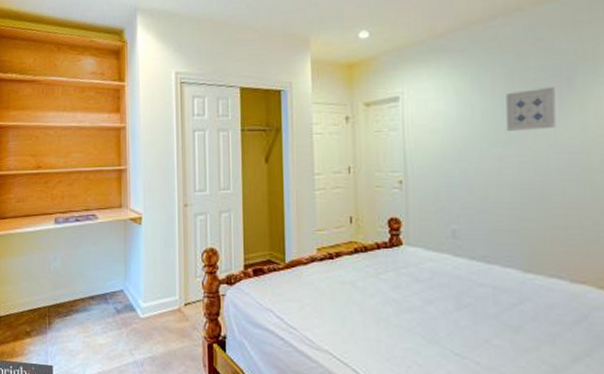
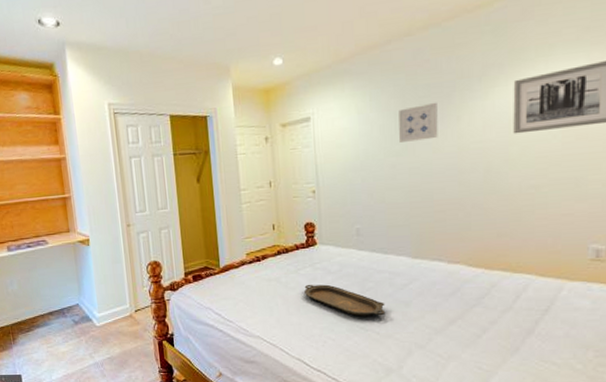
serving tray: none [385,292,488,341] -> present [304,284,386,317]

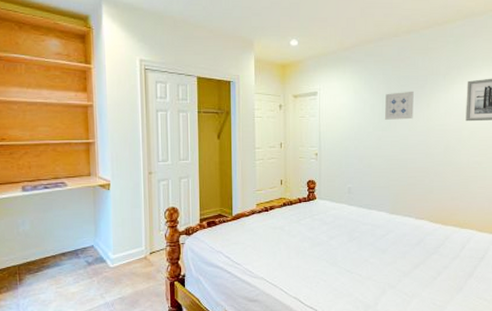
serving tray: present [304,284,386,317] -> none [304,232,367,261]

